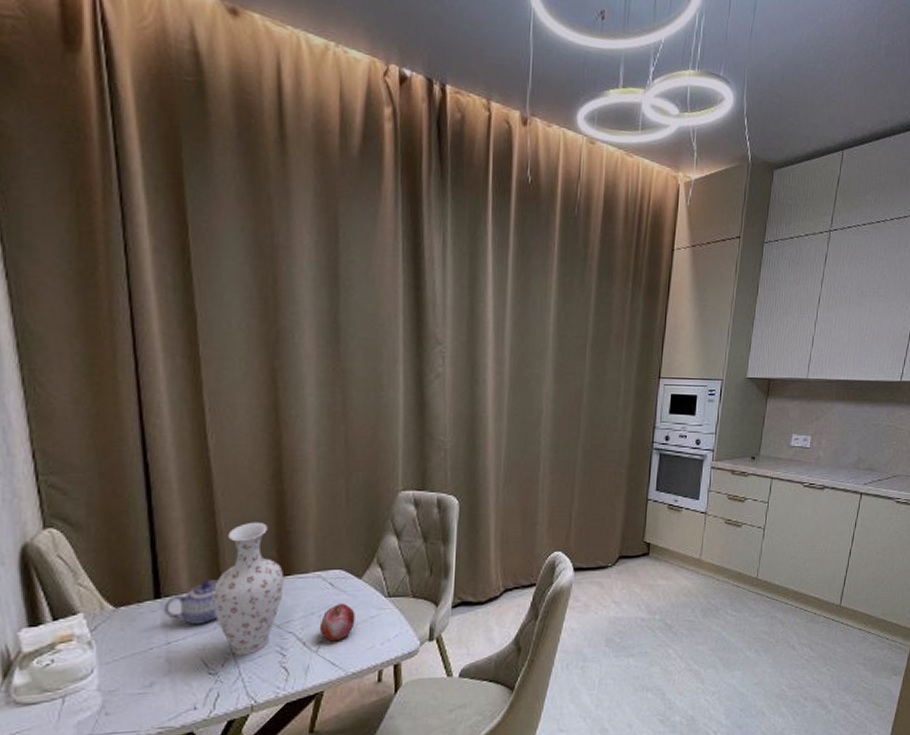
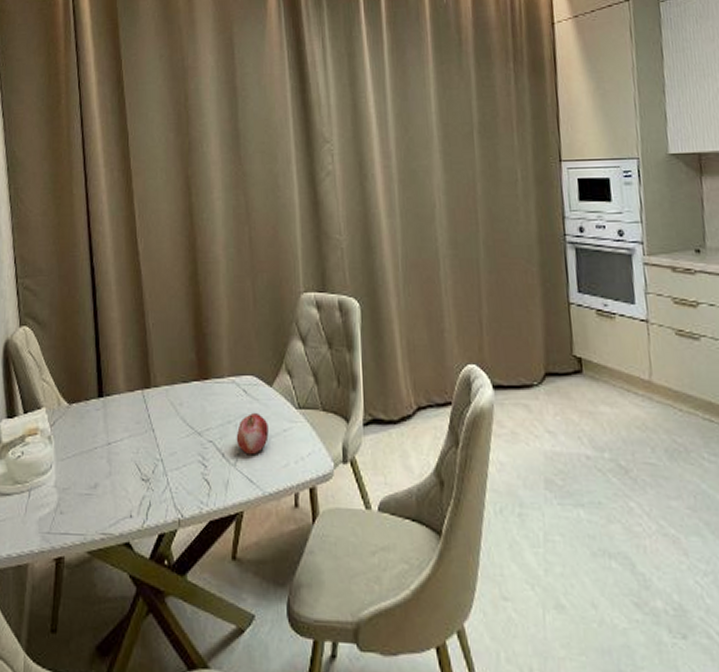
teapot: present [163,580,218,625] -> none [105,381,149,426]
vase: present [213,521,284,656] -> none [144,323,203,463]

